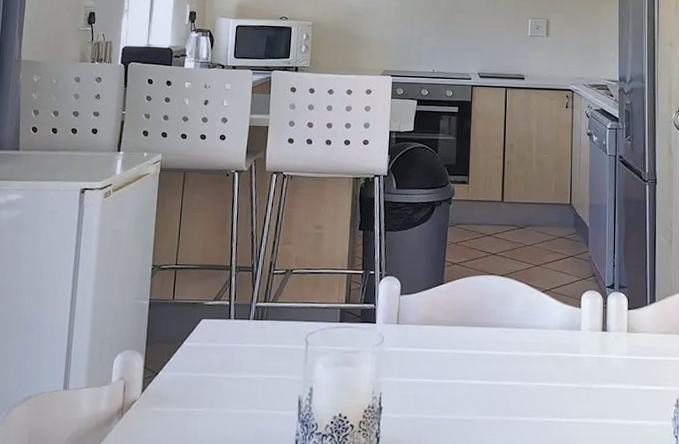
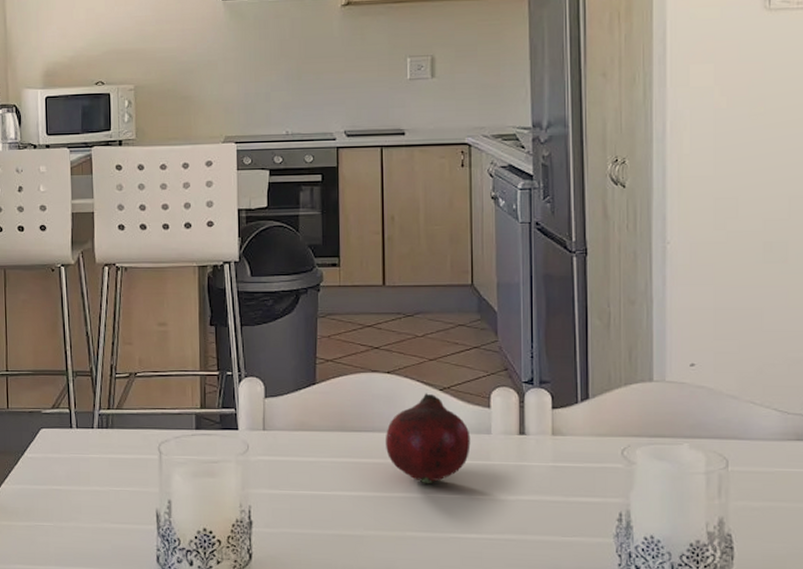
fruit: none [496,294,565,374] -> present [385,393,471,484]

